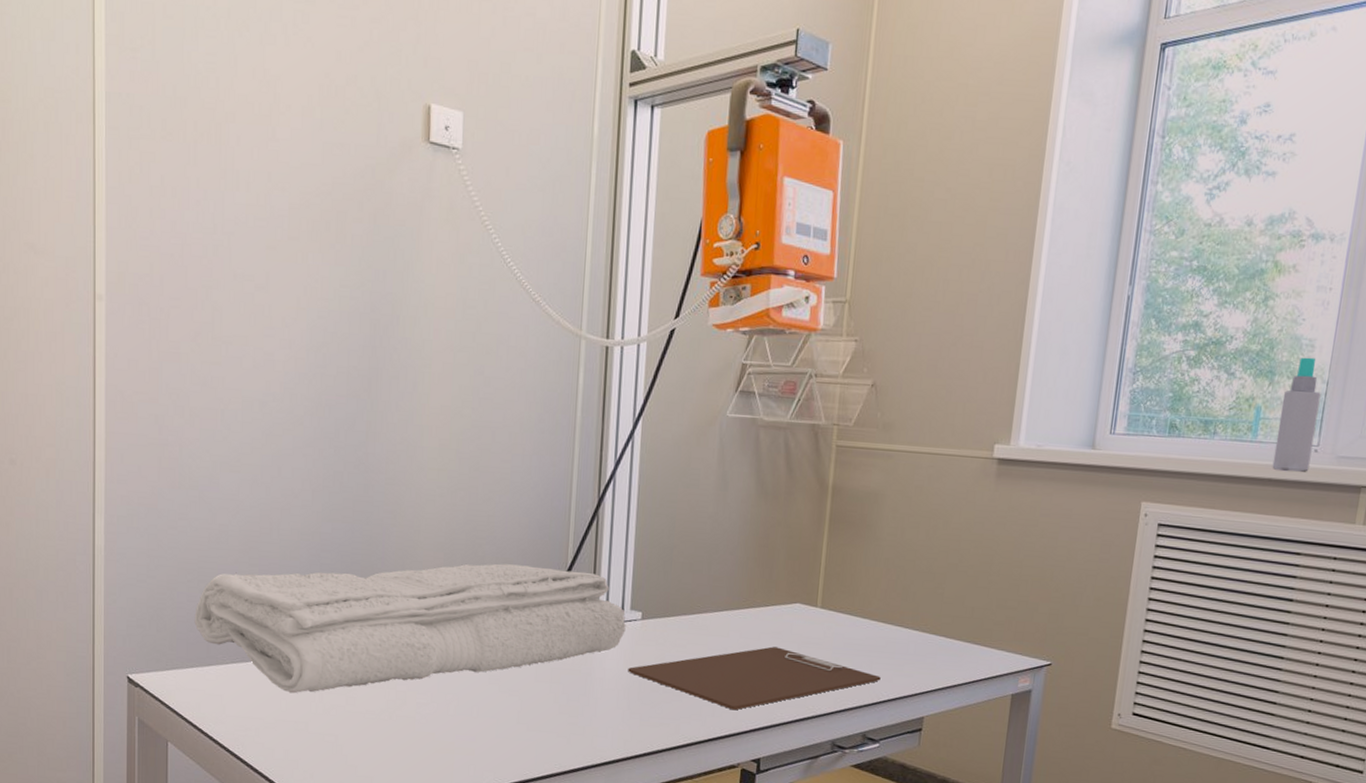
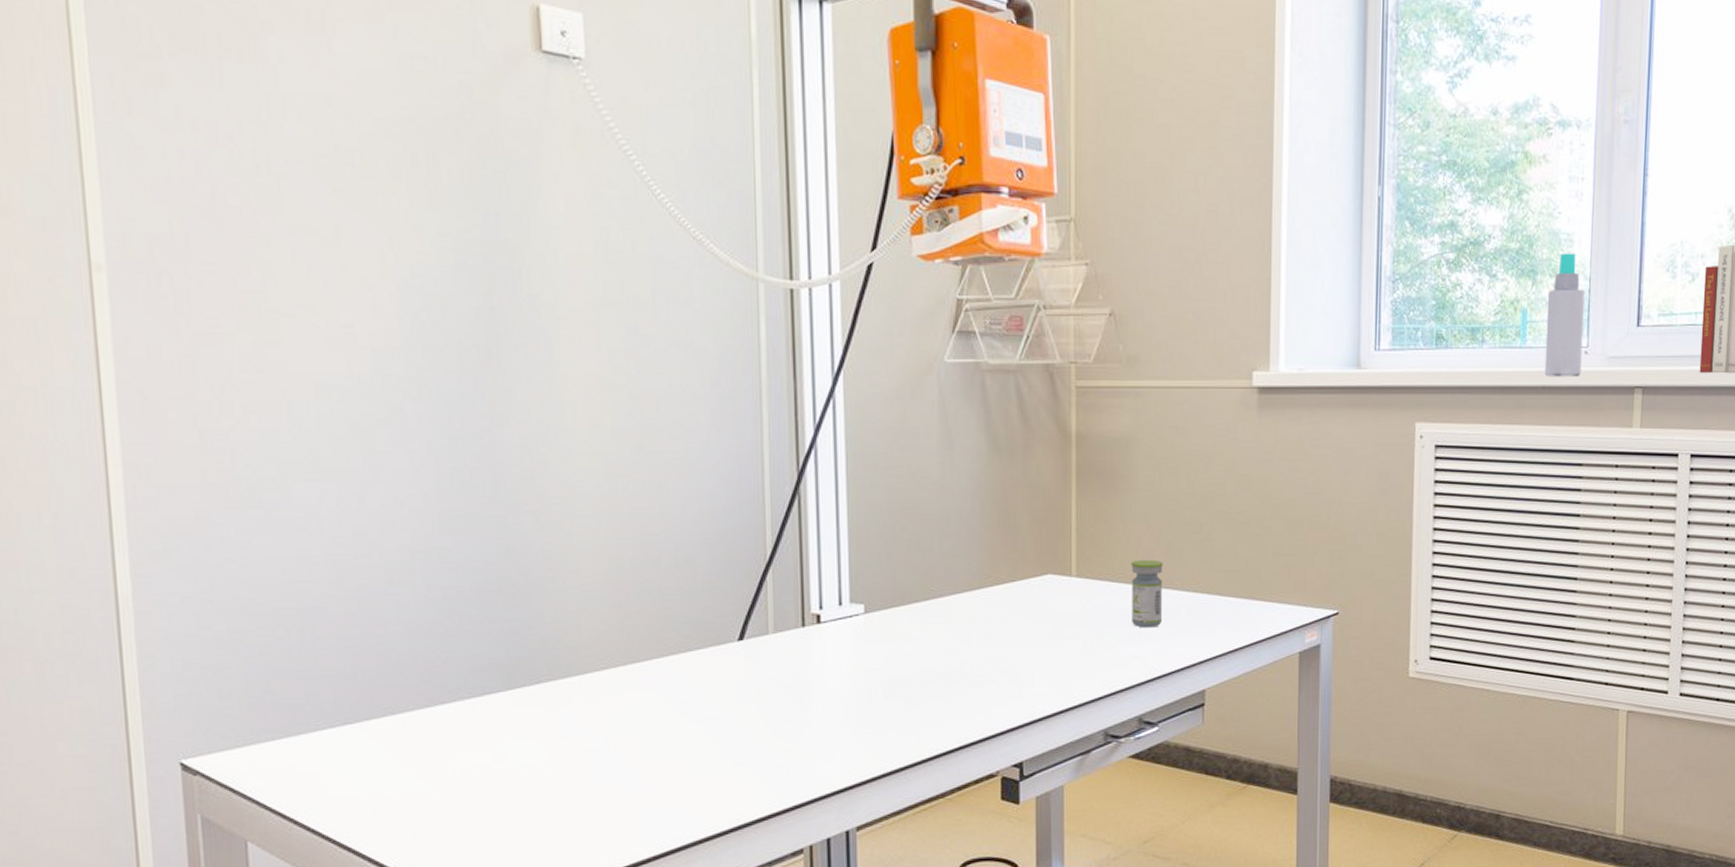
towel: present [194,563,626,694] -> none [271,562,846,757]
clipboard: present [628,646,881,711] -> none [853,628,1152,709]
medicine bottle: none [865,599,898,659] -> present [1131,559,1164,628]

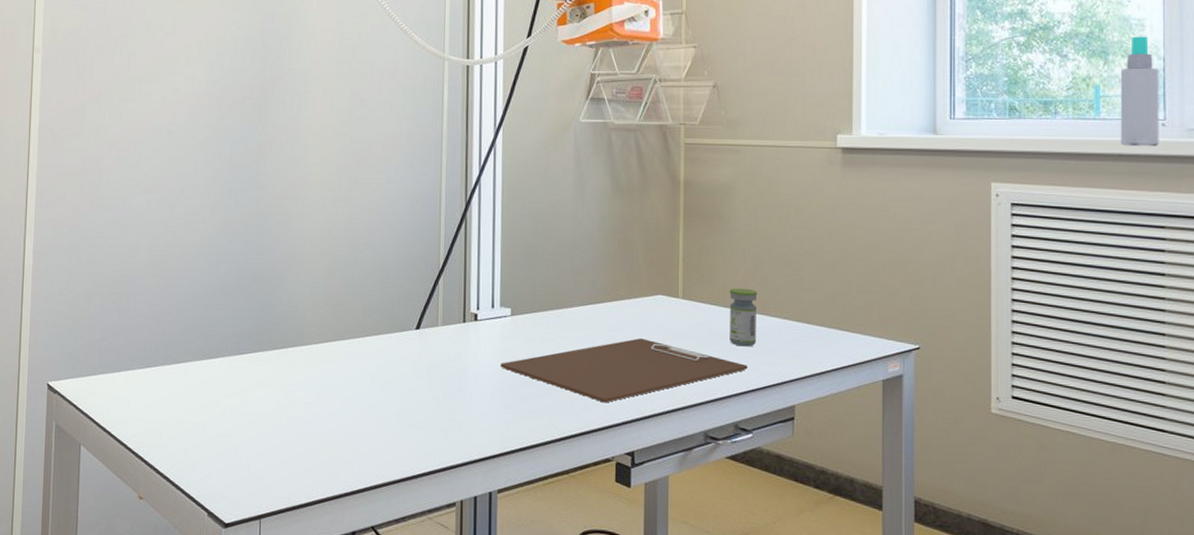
clipboard: none [853,628,1152,709] -> present [500,338,748,403]

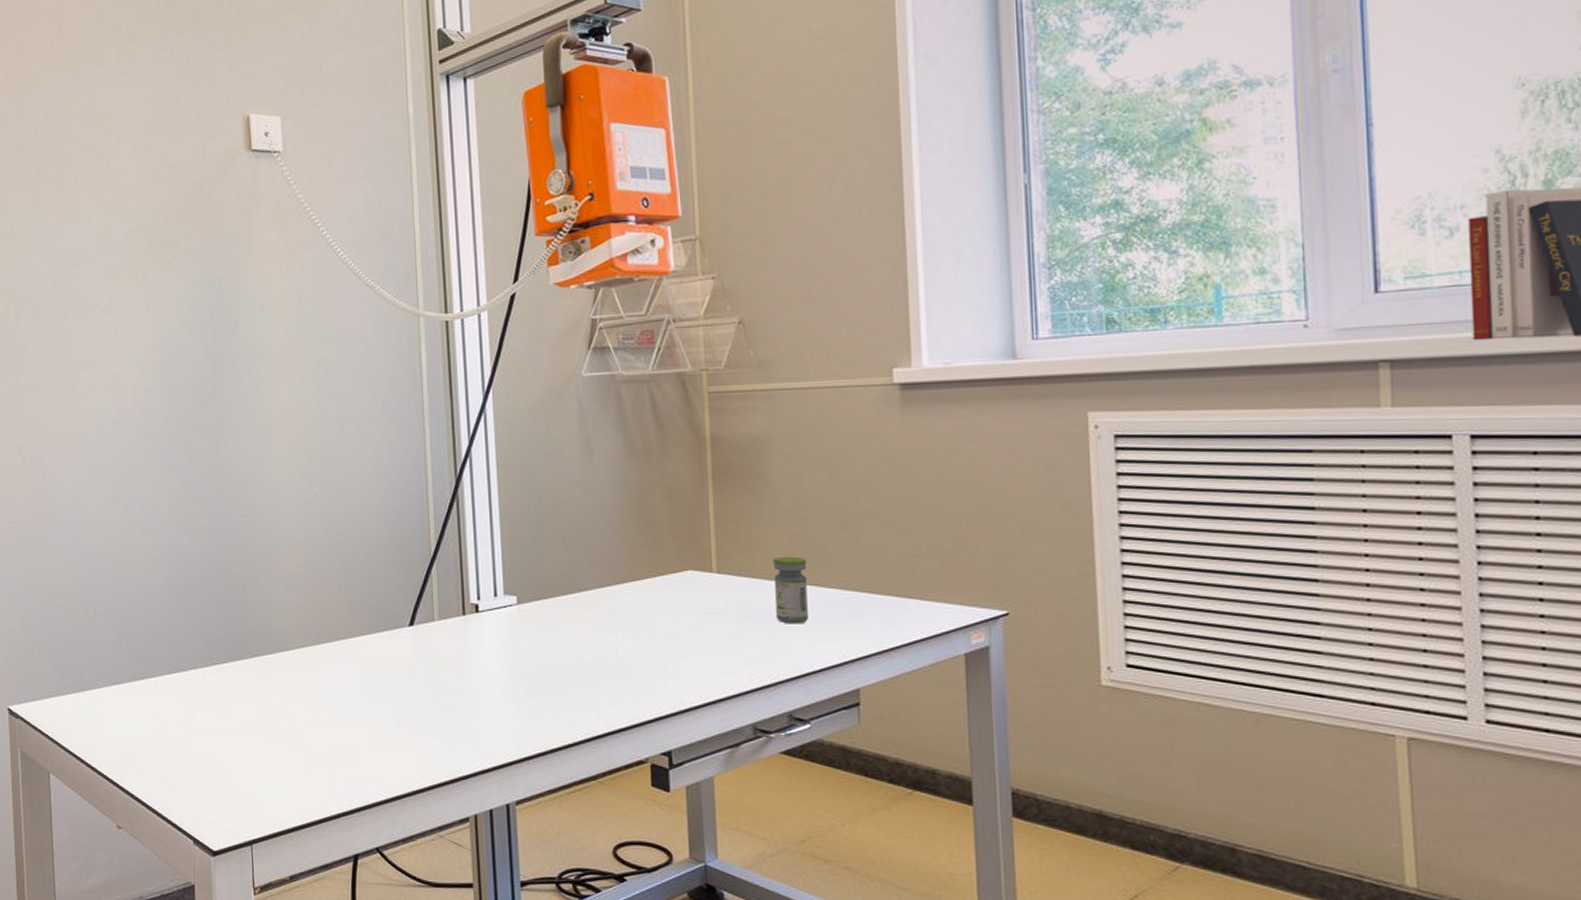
clipboard: present [500,338,748,403] -> none [509,621,800,697]
spray bottle: present [1120,36,1159,146] -> none [1246,219,1301,355]

